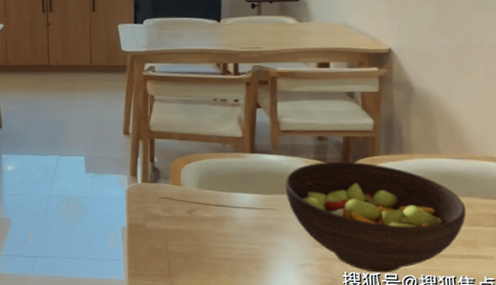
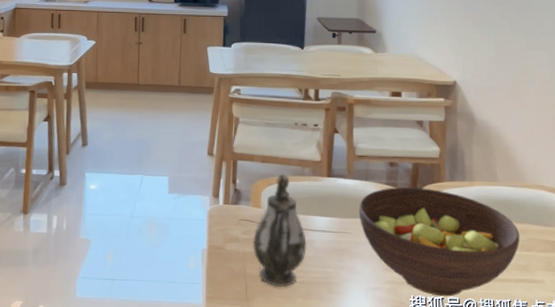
teapot: none [174,150,230,264] -> present [253,173,307,288]

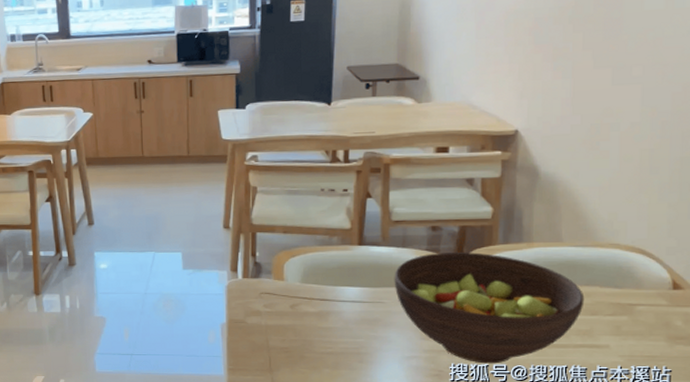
teapot: present [253,173,307,288] -> none [276,243,335,359]

